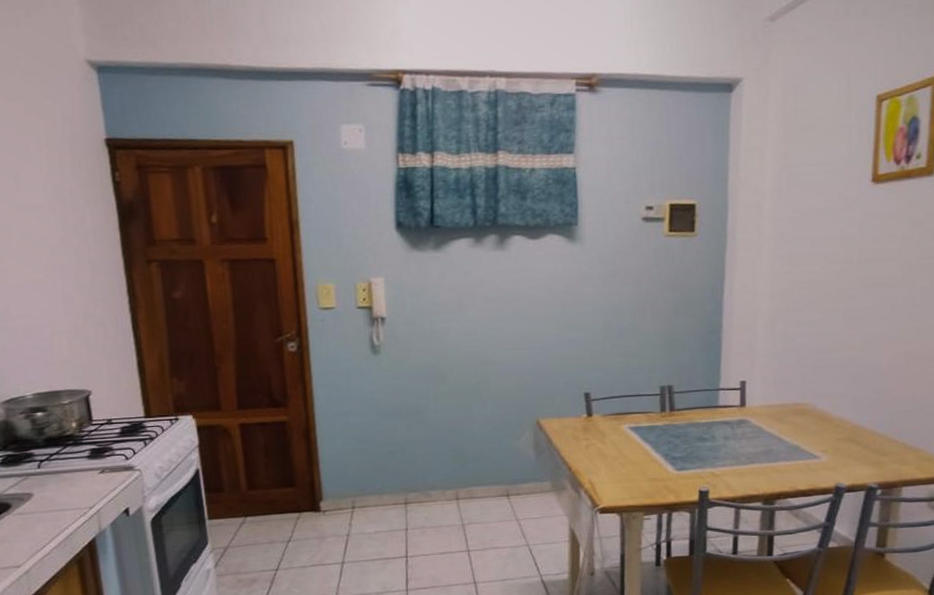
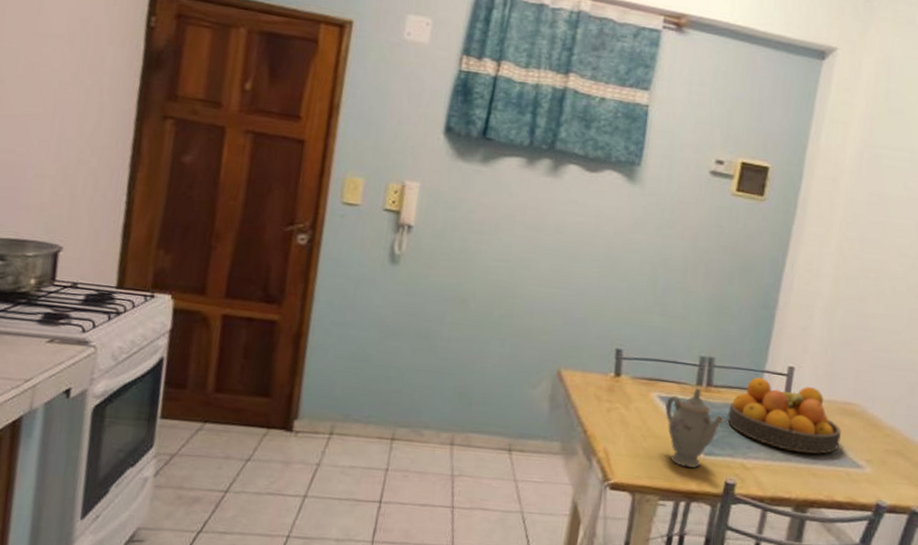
teapot: none [636,414,691,484] -> present [665,388,725,468]
fruit bowl: none [692,395,797,455] -> present [727,377,842,454]

